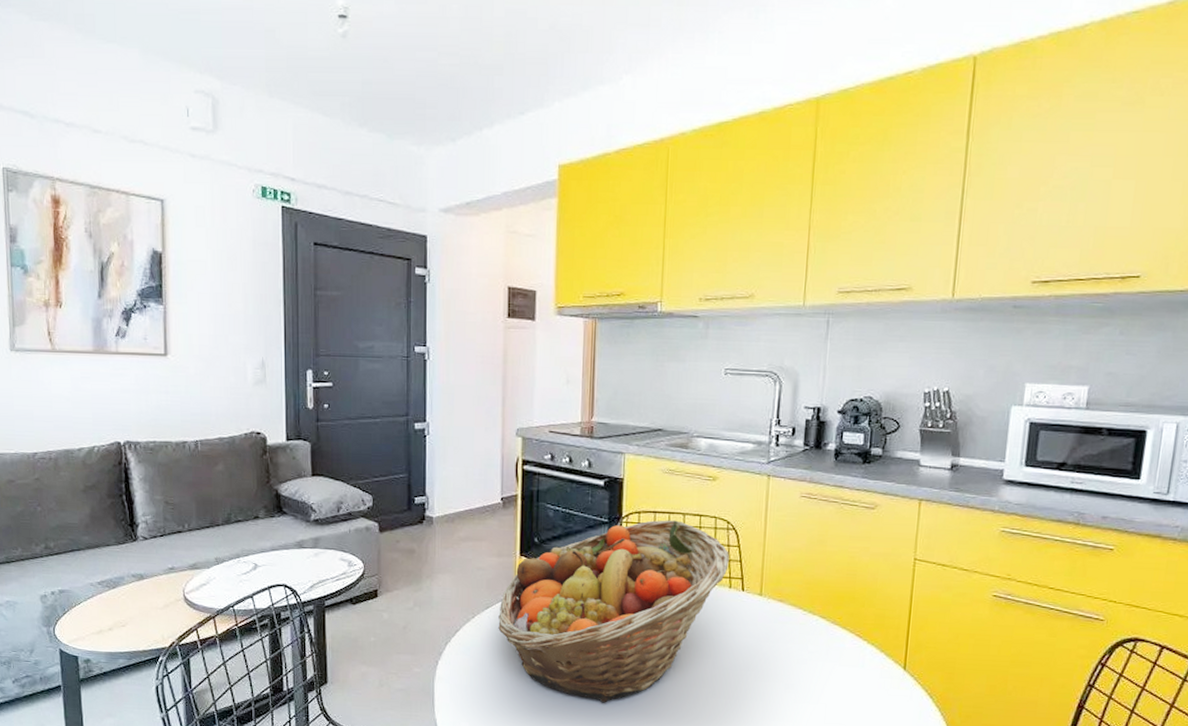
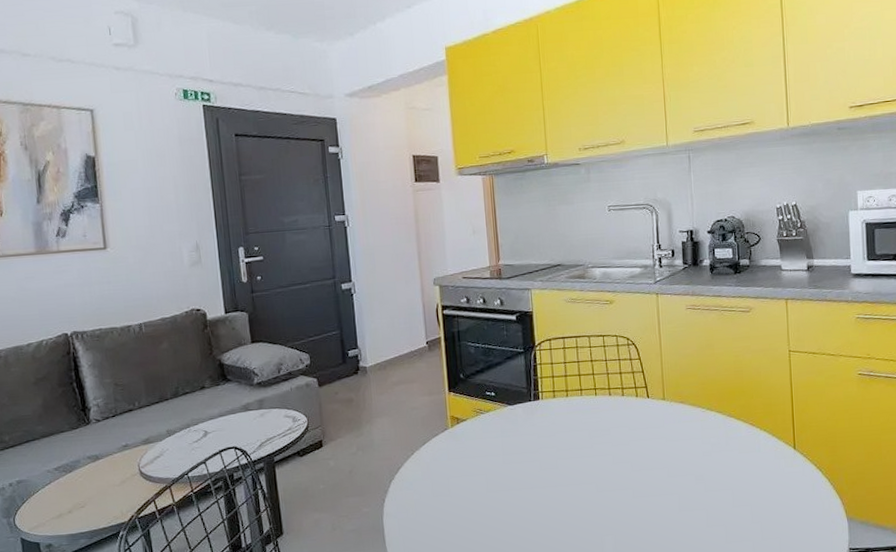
fruit basket: present [498,520,729,703] -> none [435,343,633,517]

